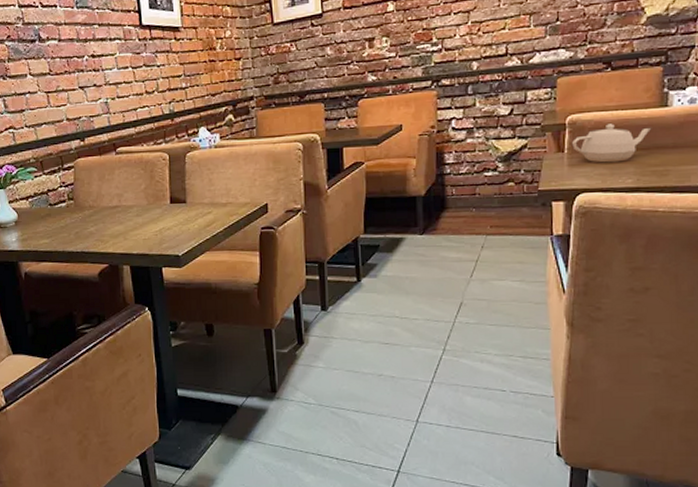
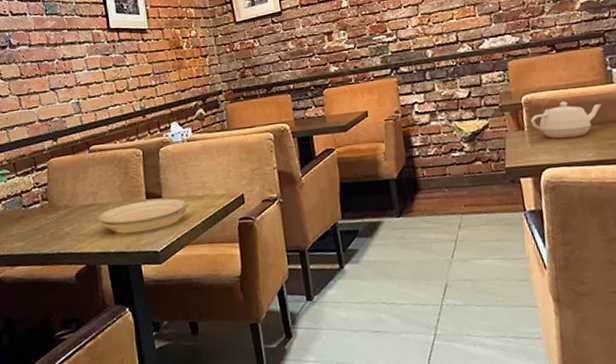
plate: none [123,204,210,236] -> present [98,198,187,234]

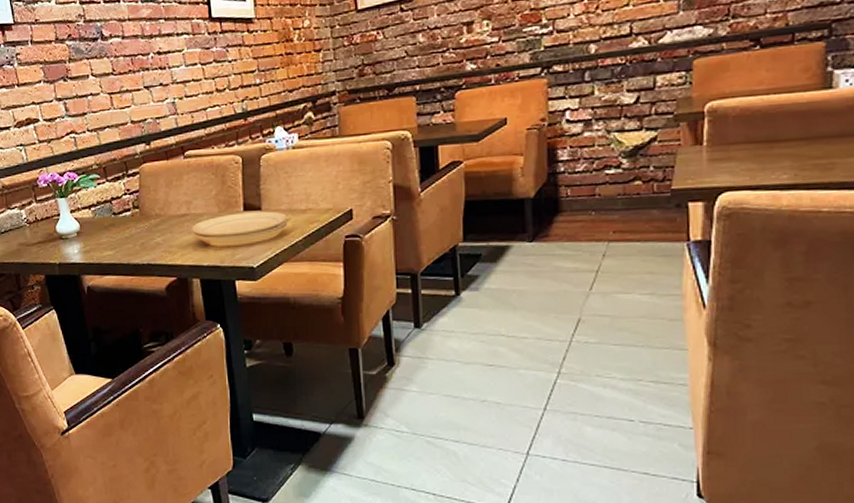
teapot: present [530,101,603,139] -> none [713,110,813,157]

